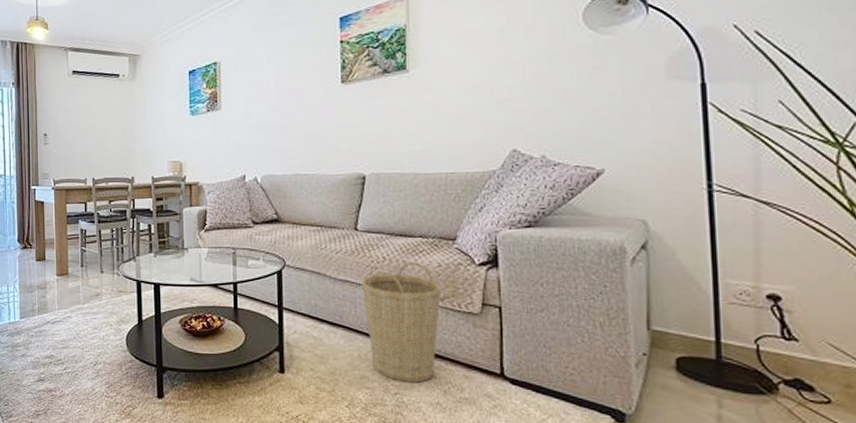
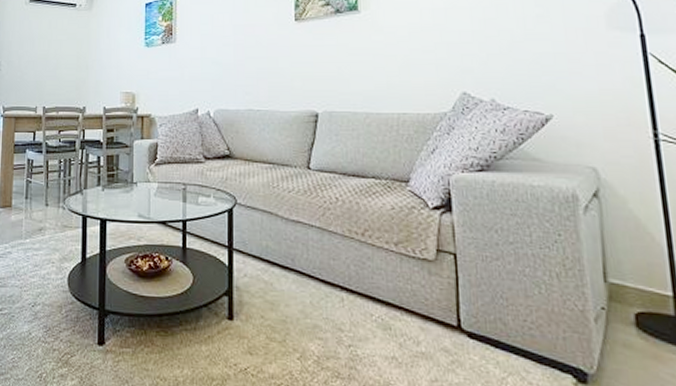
basket: present [360,262,442,383] -> none [313,204,396,334]

